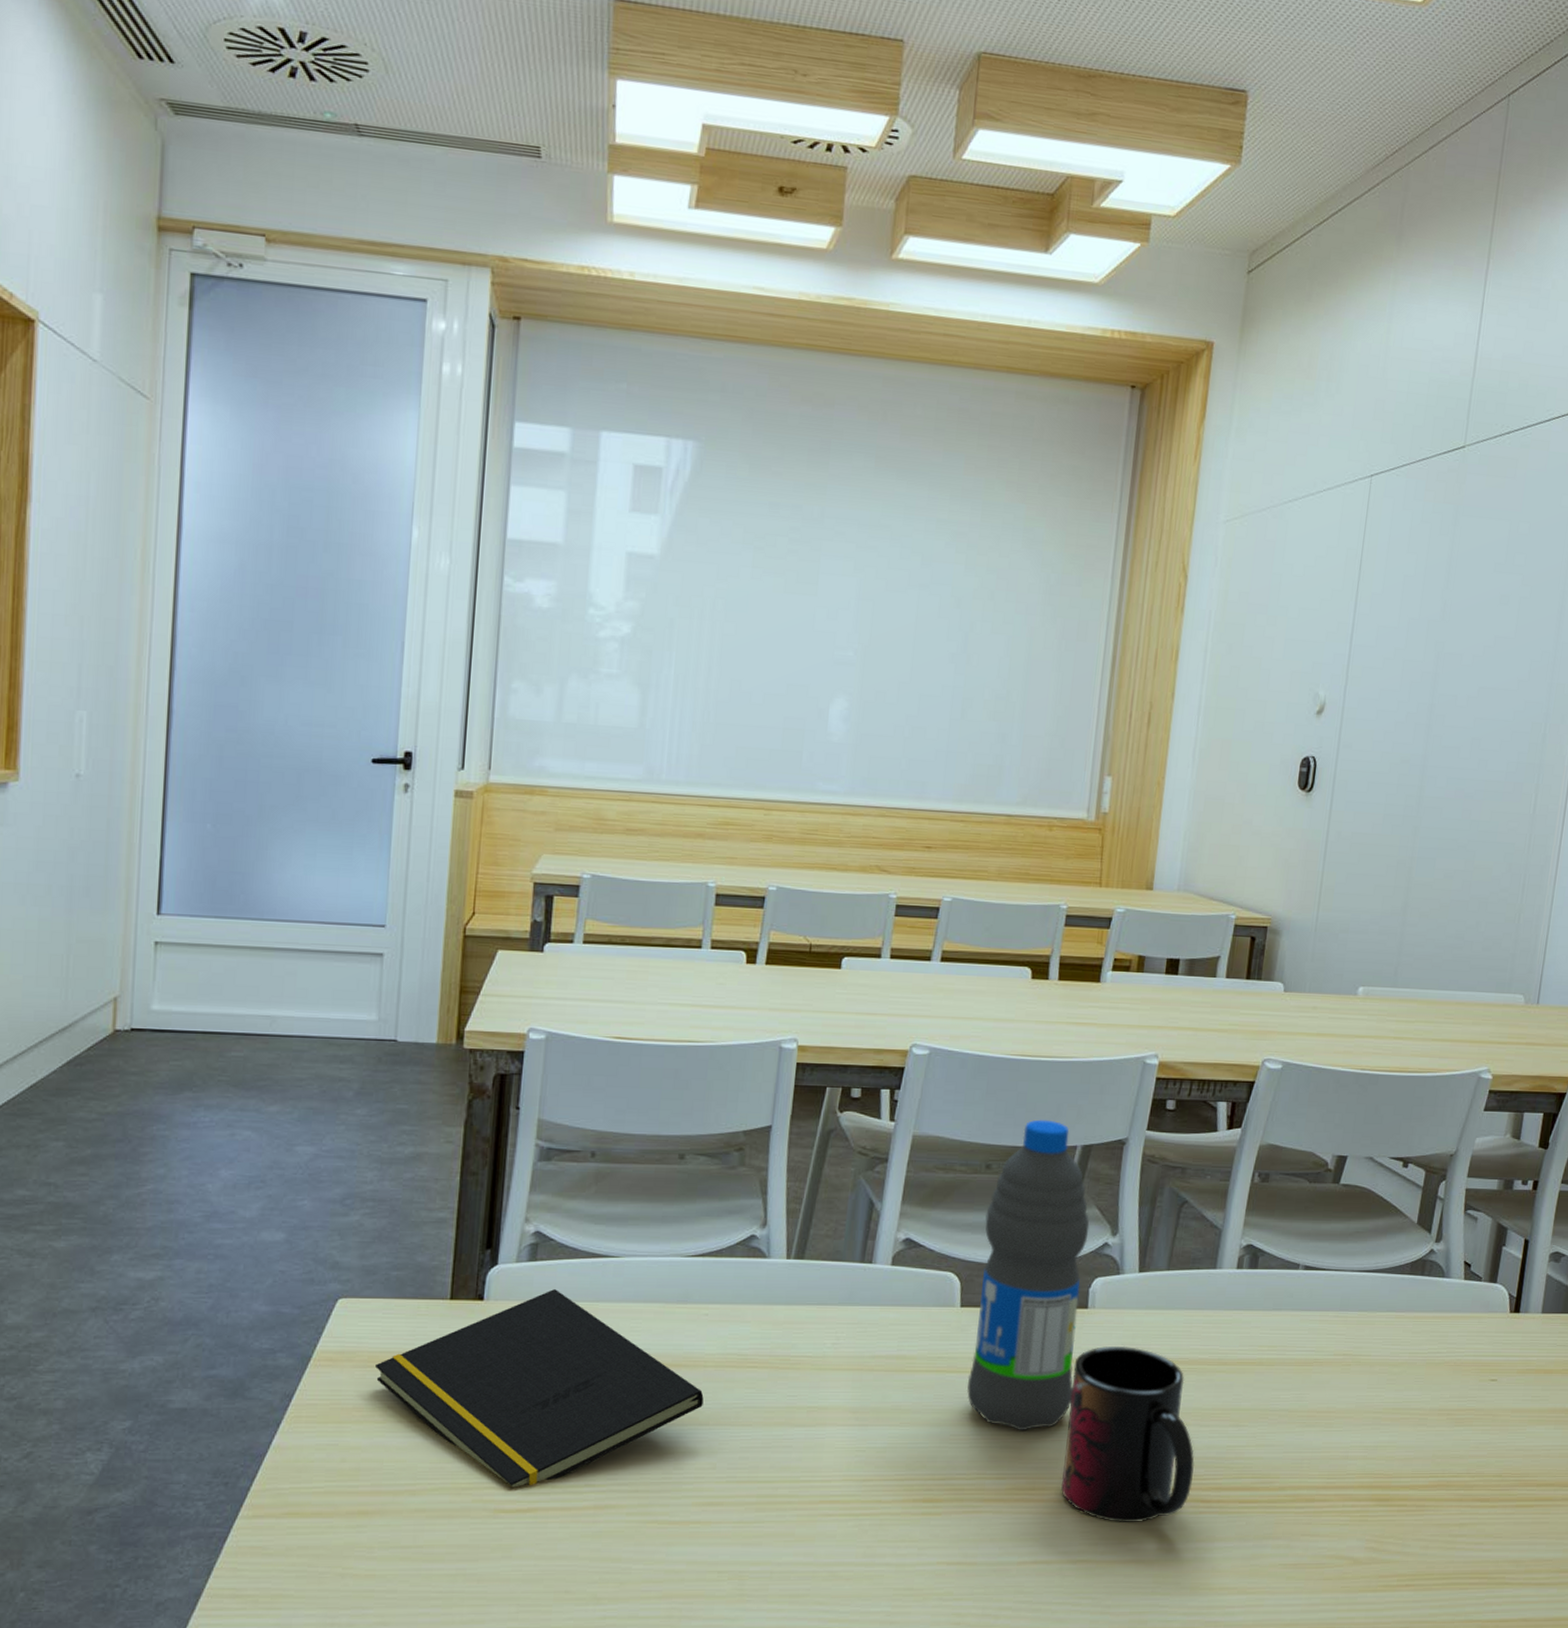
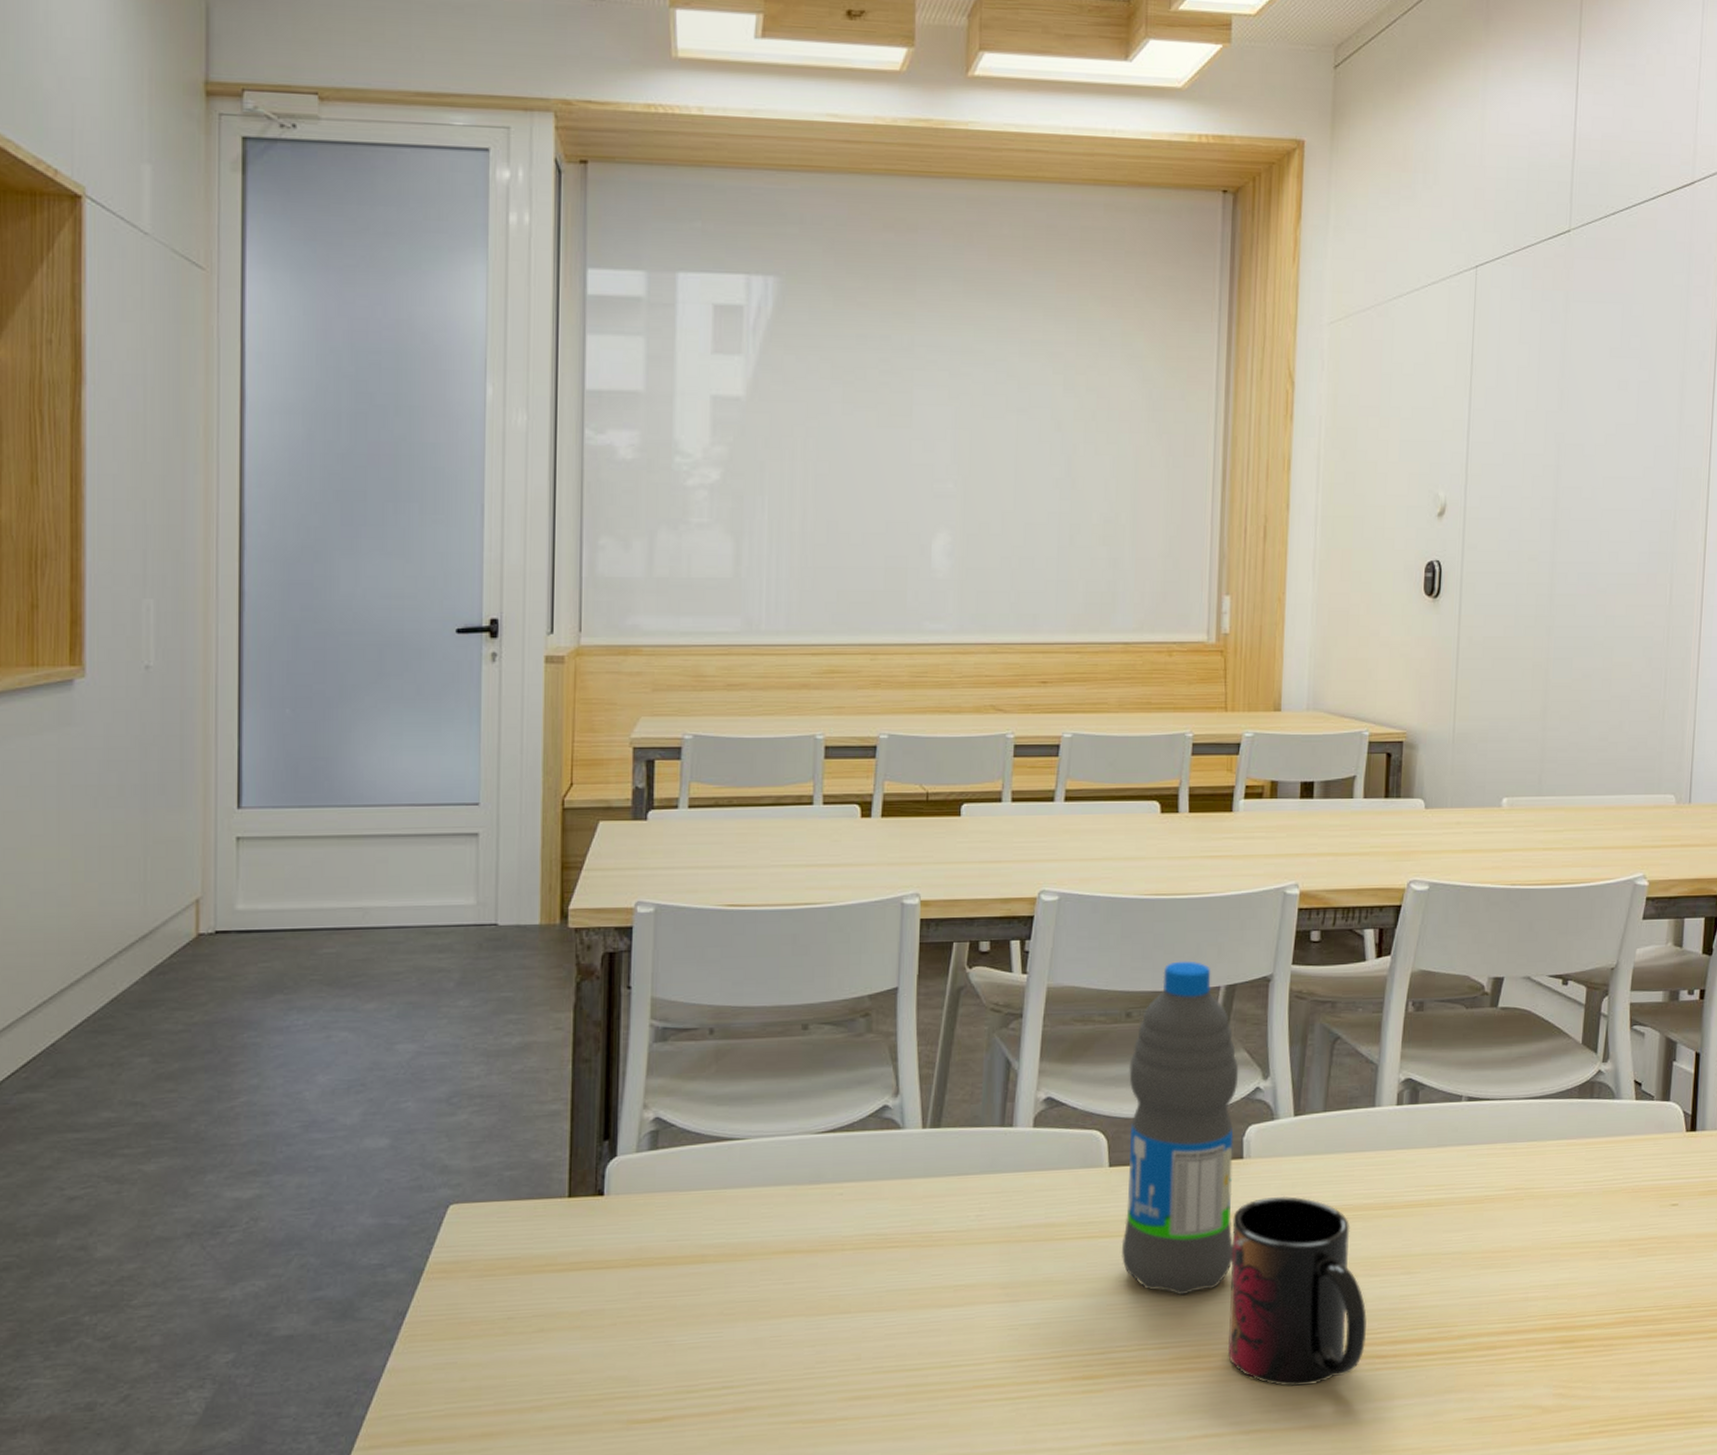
notepad: present [375,1289,704,1488] -> none [493,1178,843,1396]

